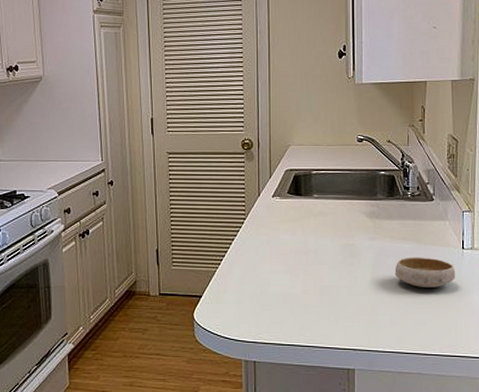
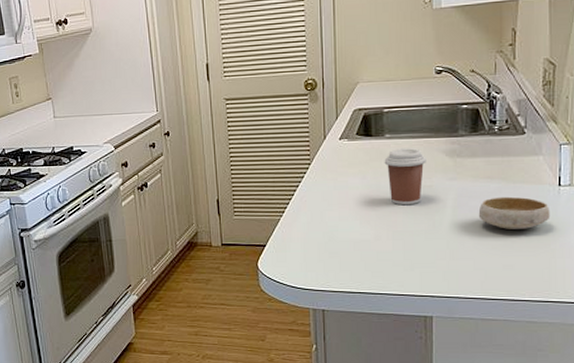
coffee cup: none [312,208,349,262] -> present [384,148,426,206]

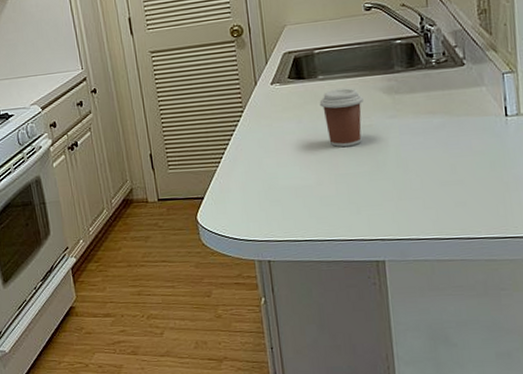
bowl: present [478,196,551,229] -> none [423,130,500,165]

